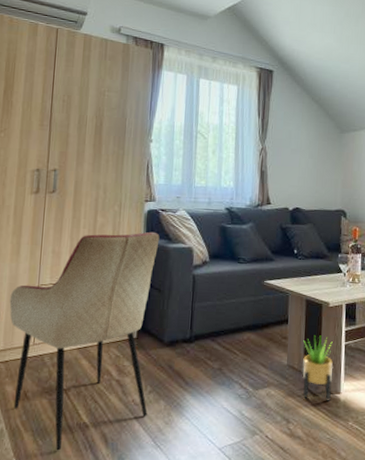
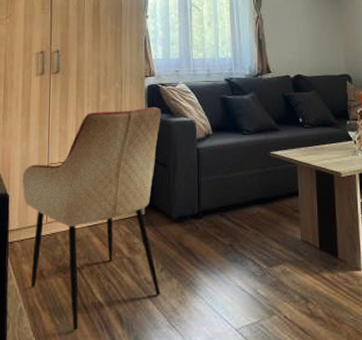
potted plant: present [303,335,333,401] -> none [316,207,352,279]

